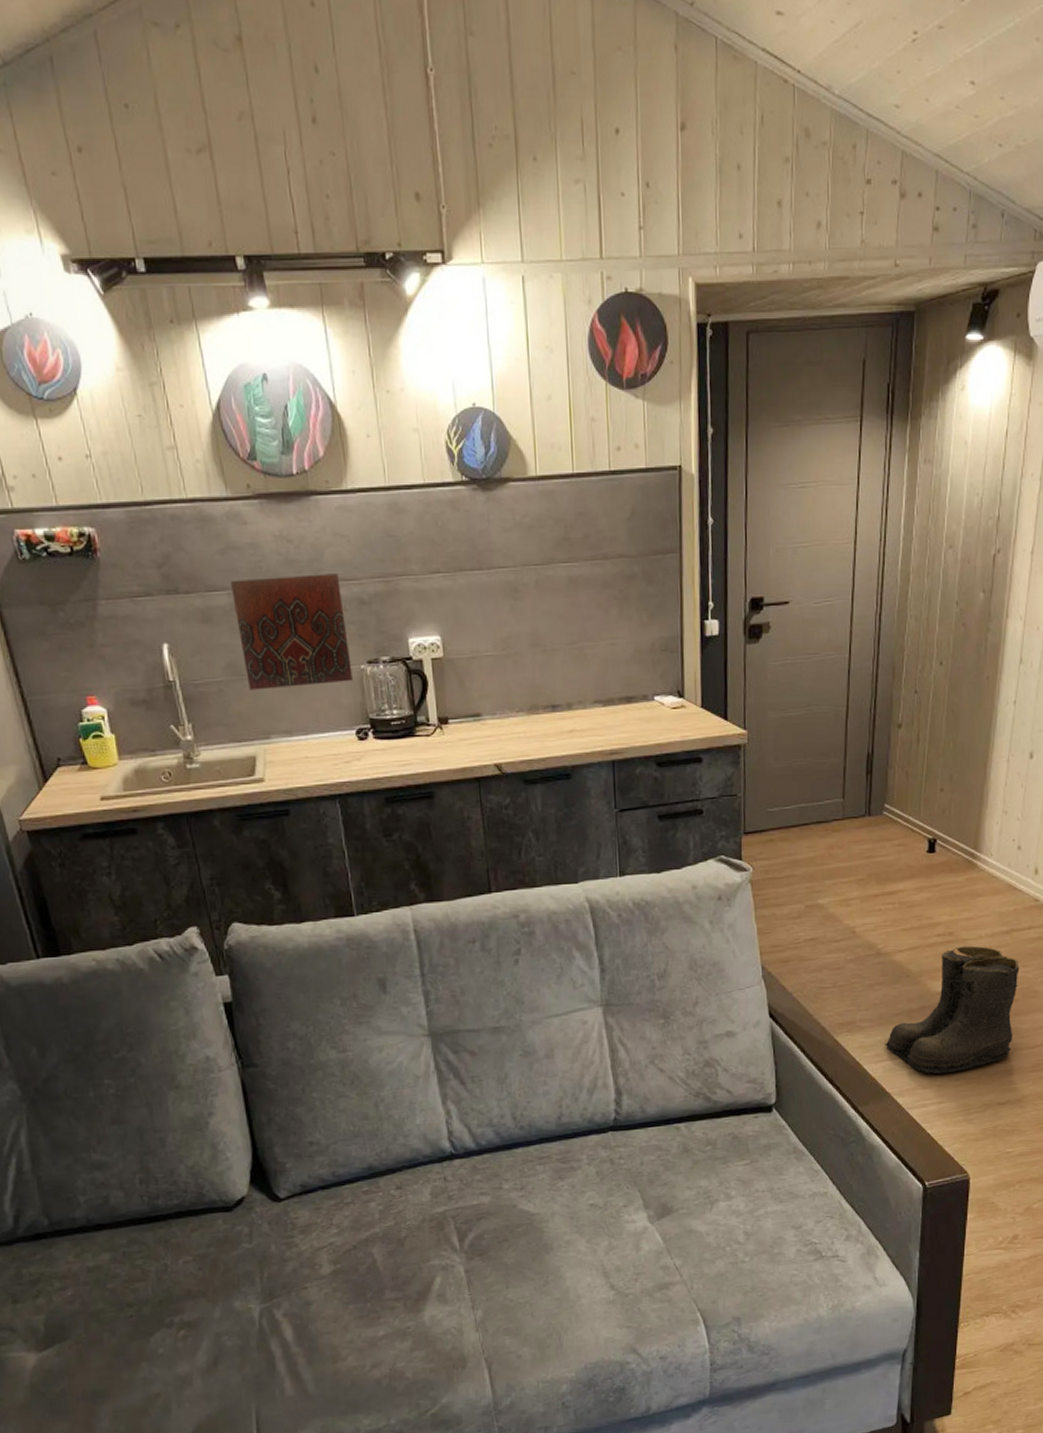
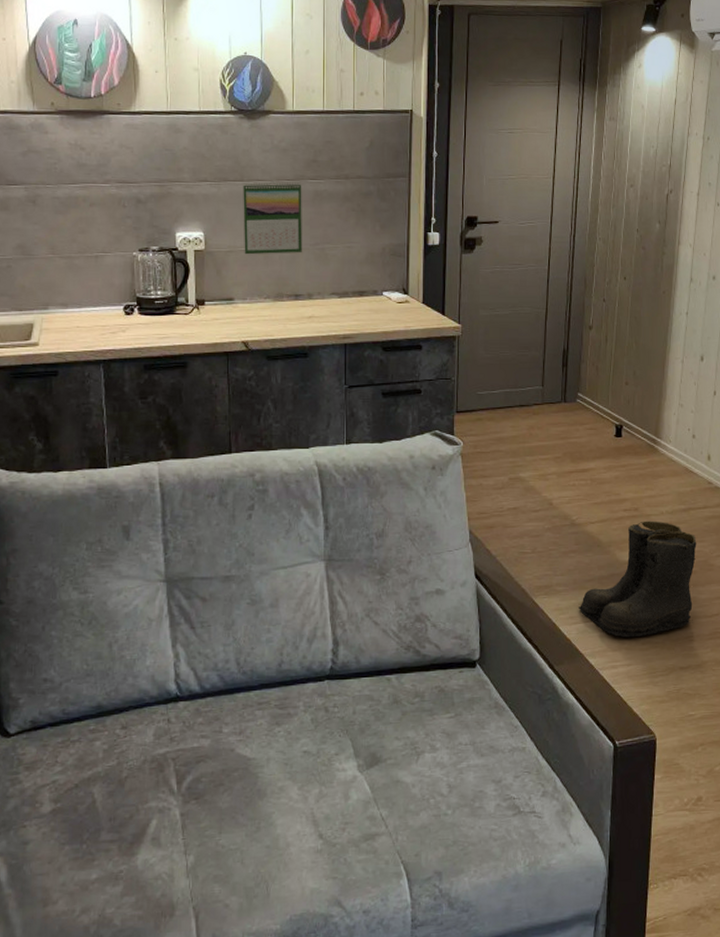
decorative tile: present [229,573,353,690] -> none [27,176,125,268]
calendar: none [483,567,557,661] -> present [243,181,302,255]

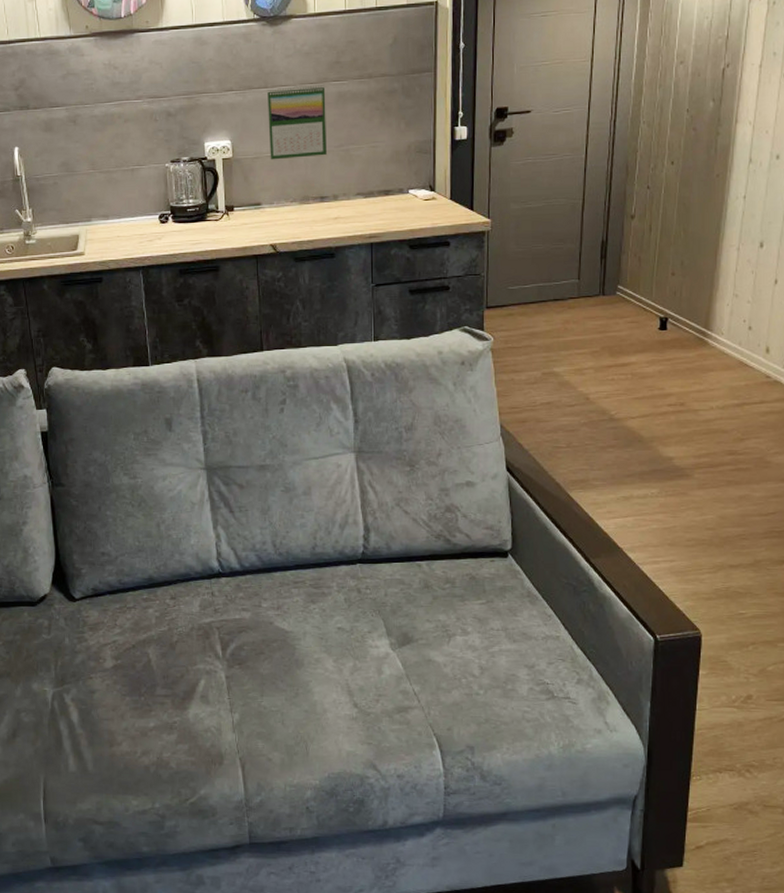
boots: present [579,520,697,638] -> none [617,416,751,534]

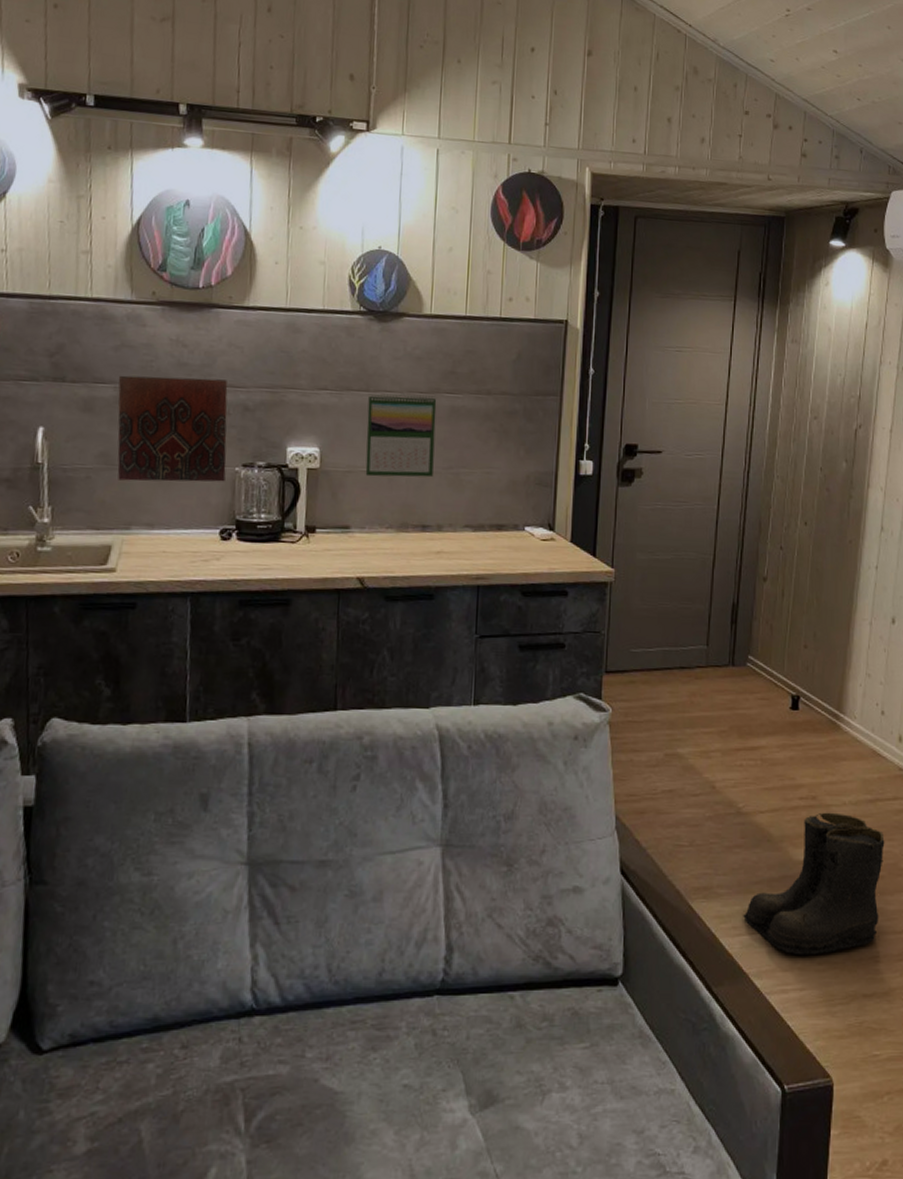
decorative tile: none [68,92,159,183] -> present [117,375,228,482]
boots: none [617,416,751,534] -> present [743,812,885,956]

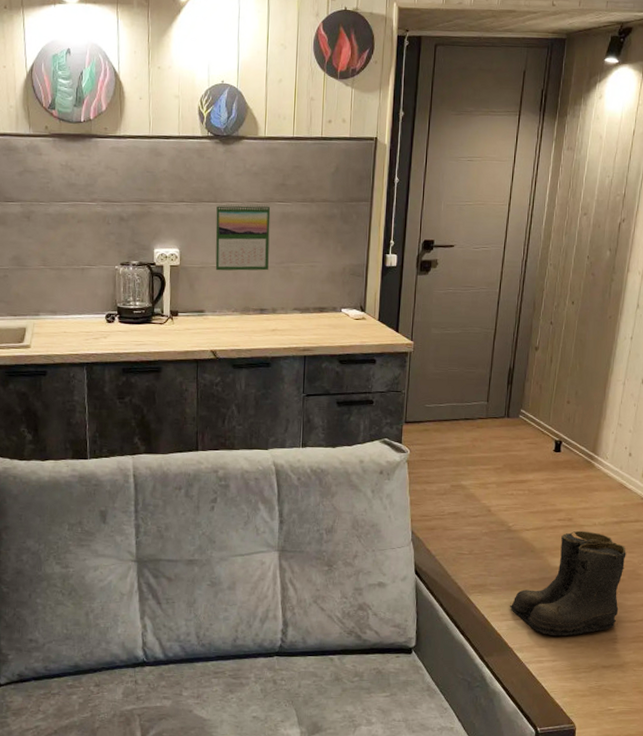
decorative tile: present [117,375,228,482] -> none [23,195,108,278]

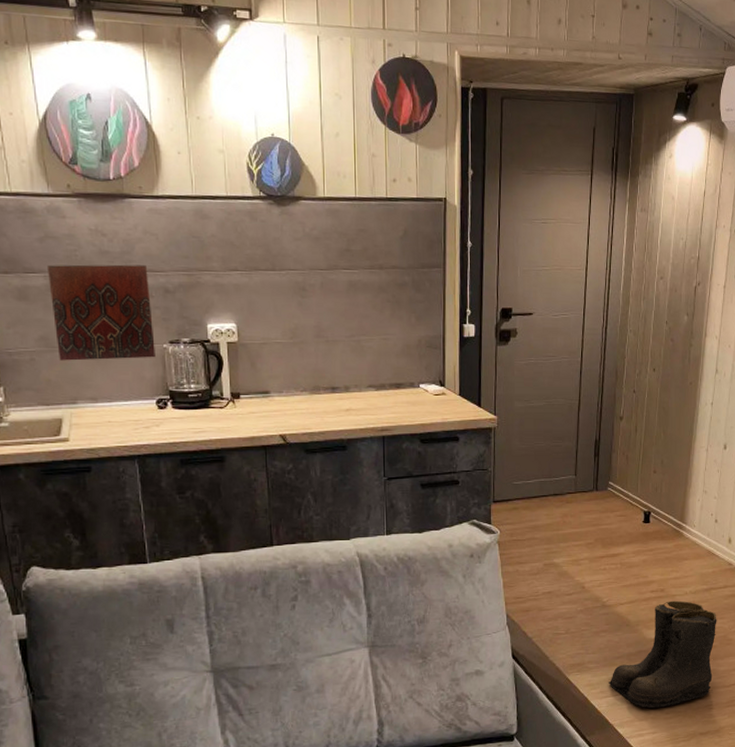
decorative tile: none [23,195,108,278] -> present [46,264,156,361]
calendar: present [215,203,271,271] -> none [275,271,337,347]

